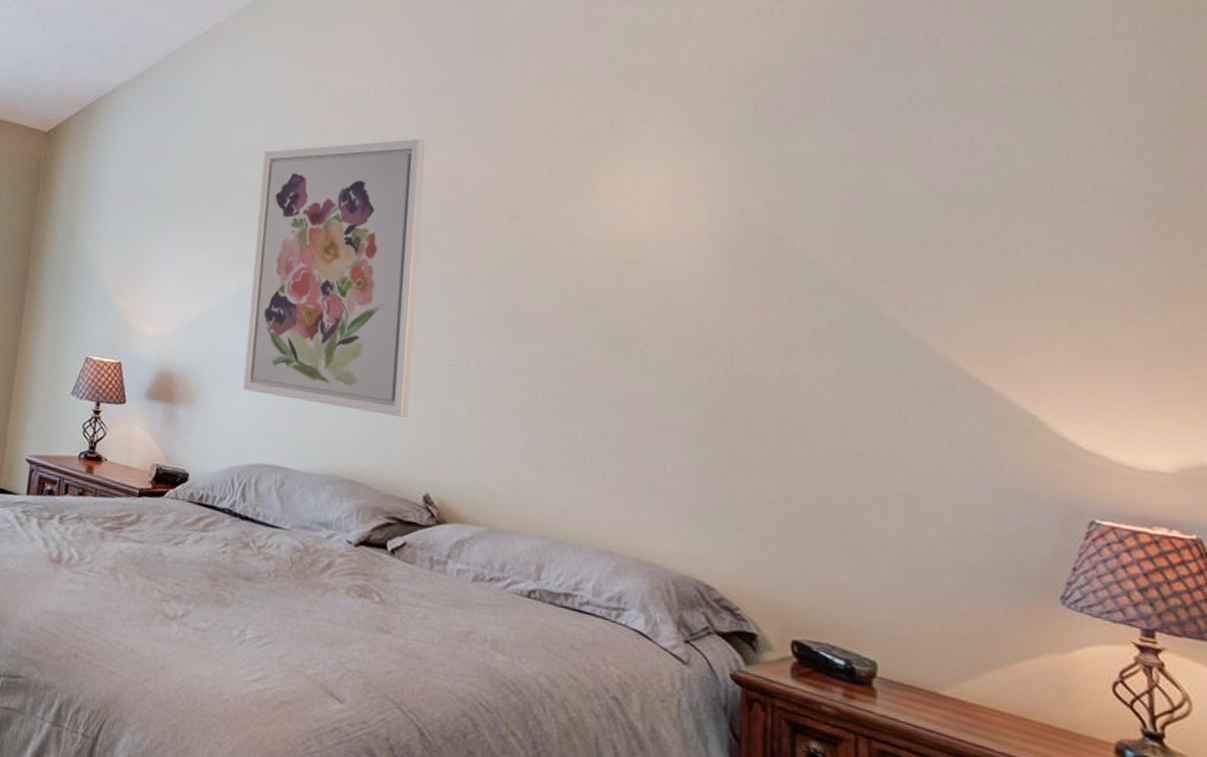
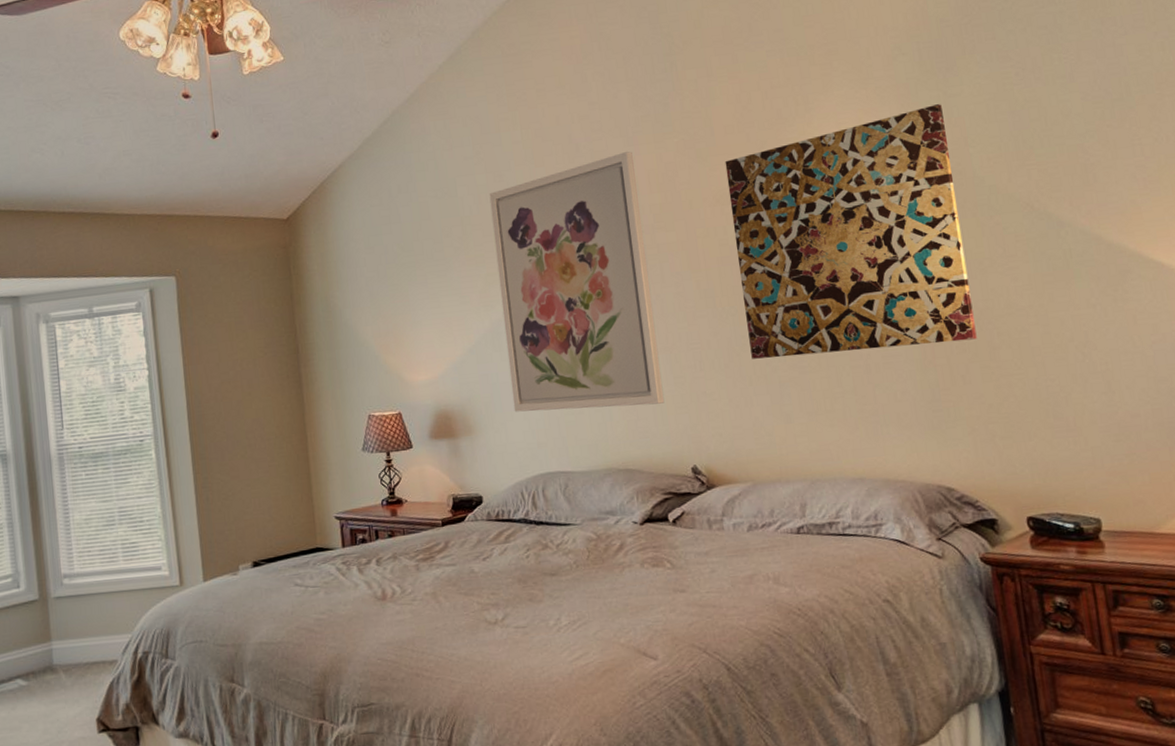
wall art: none [512,160,770,426] -> present [725,104,977,359]

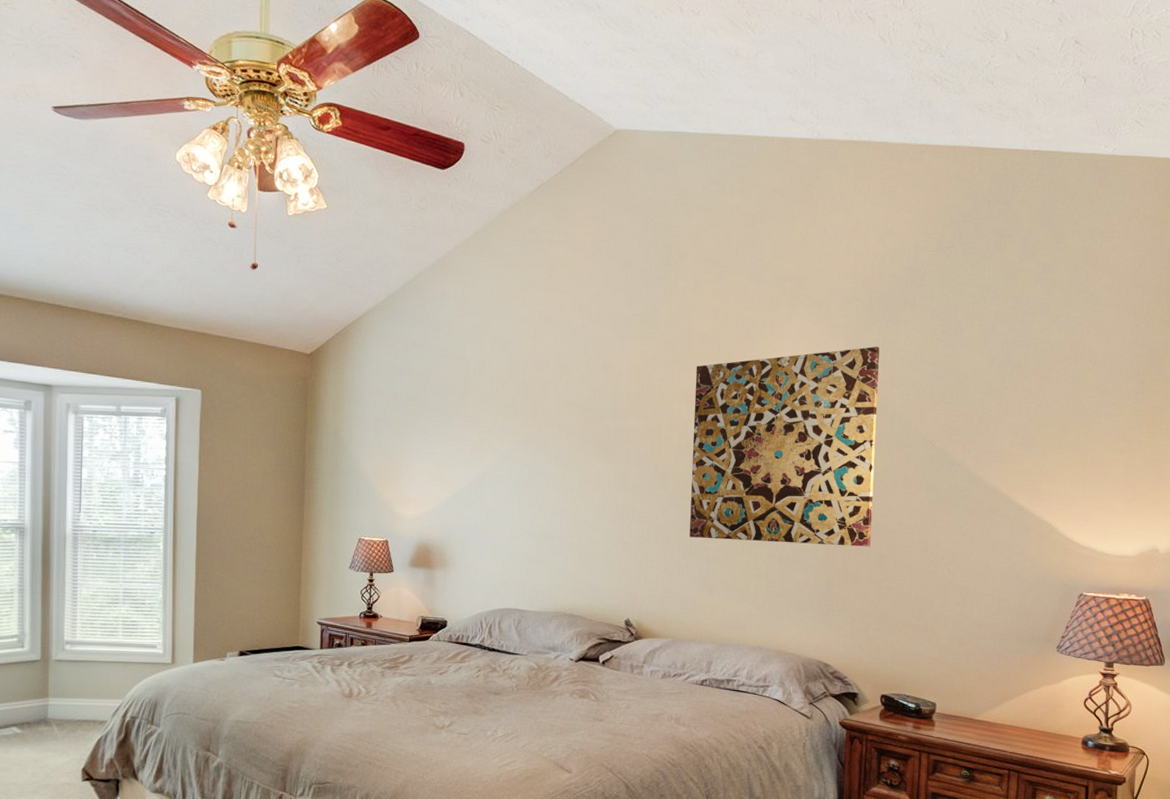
wall art: present [489,151,665,412] -> none [485,344,620,564]

